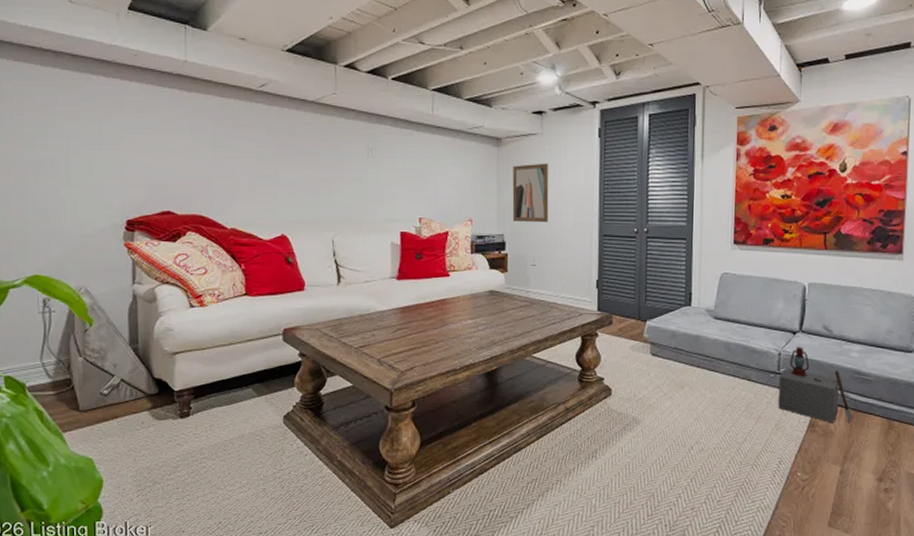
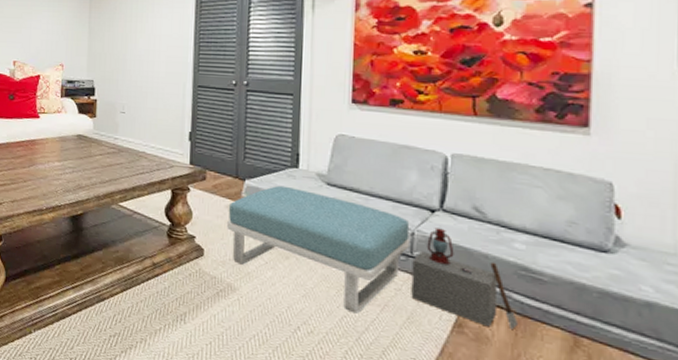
wall art: present [512,163,549,222] -> none [103,11,141,70]
footstool: none [631,323,778,428] -> present [227,185,410,314]

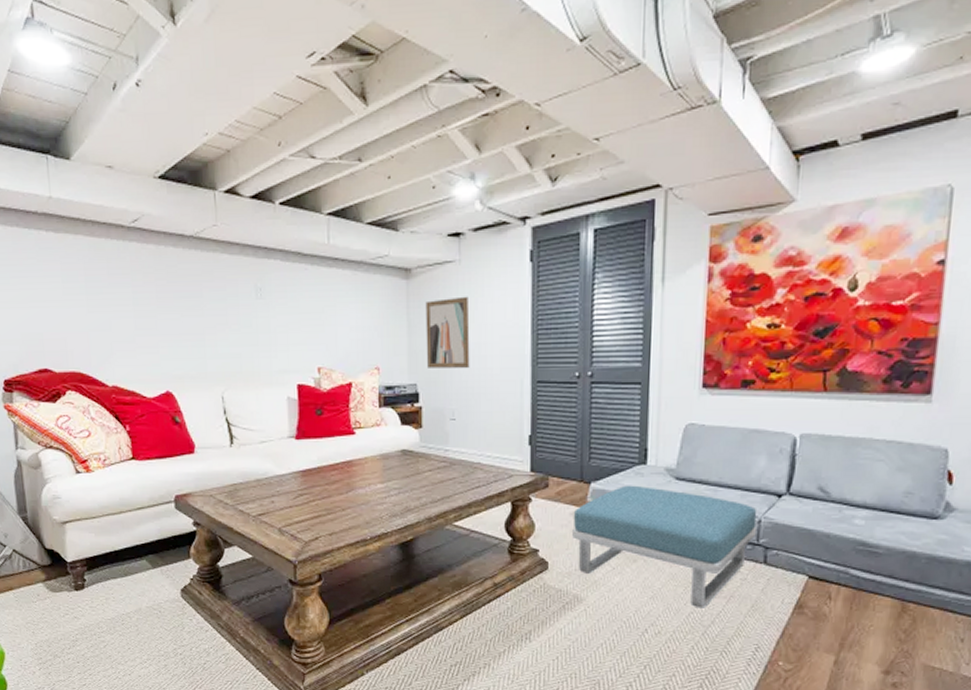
wall art: none [103,11,141,70] -> present [425,296,470,368]
lantern: present [411,228,518,329] -> none [756,513,853,605]

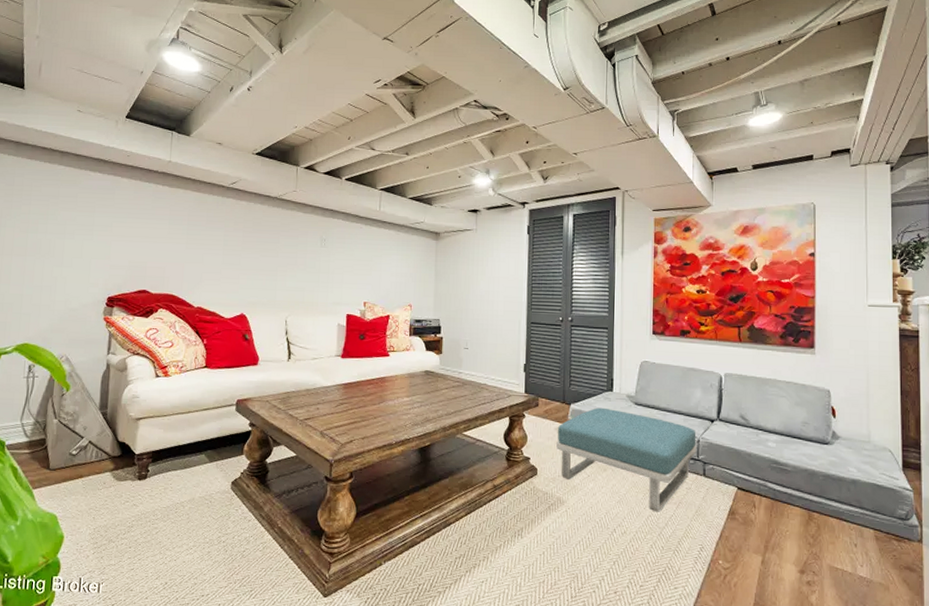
wall art: present [425,296,470,368] -> none [448,255,482,309]

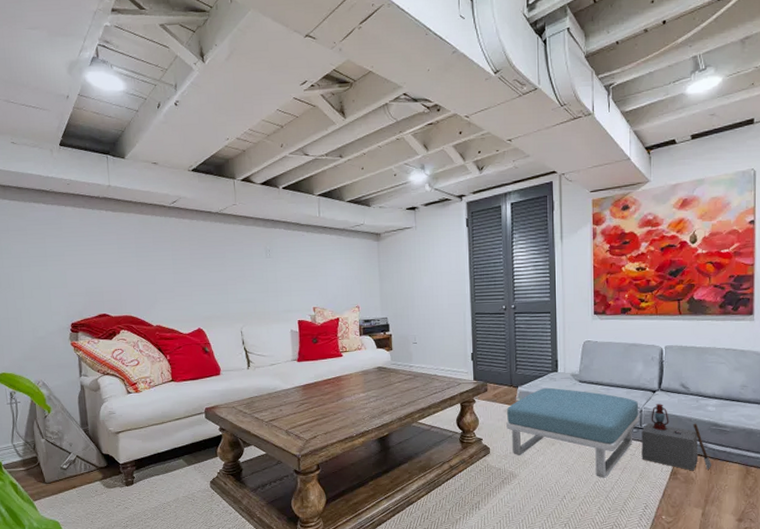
lantern: none [698,435,772,512] -> present [641,404,711,471]

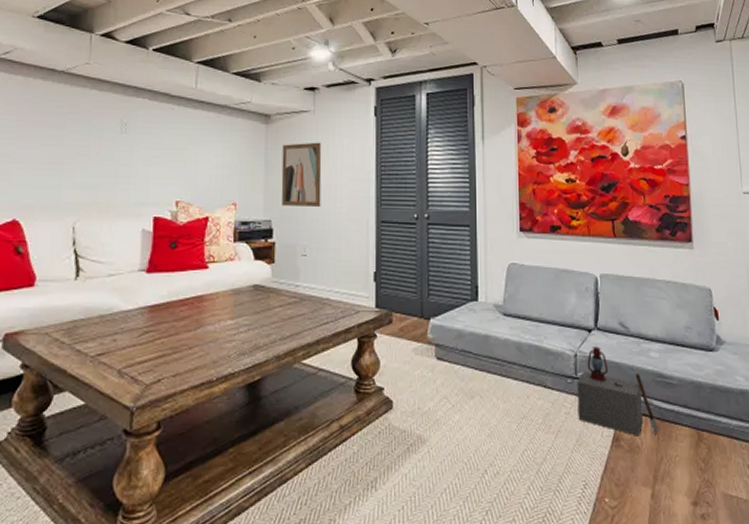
wall art: none [392,252,426,306] -> present [281,142,322,207]
footstool: present [506,387,639,478] -> none [415,321,574,445]

